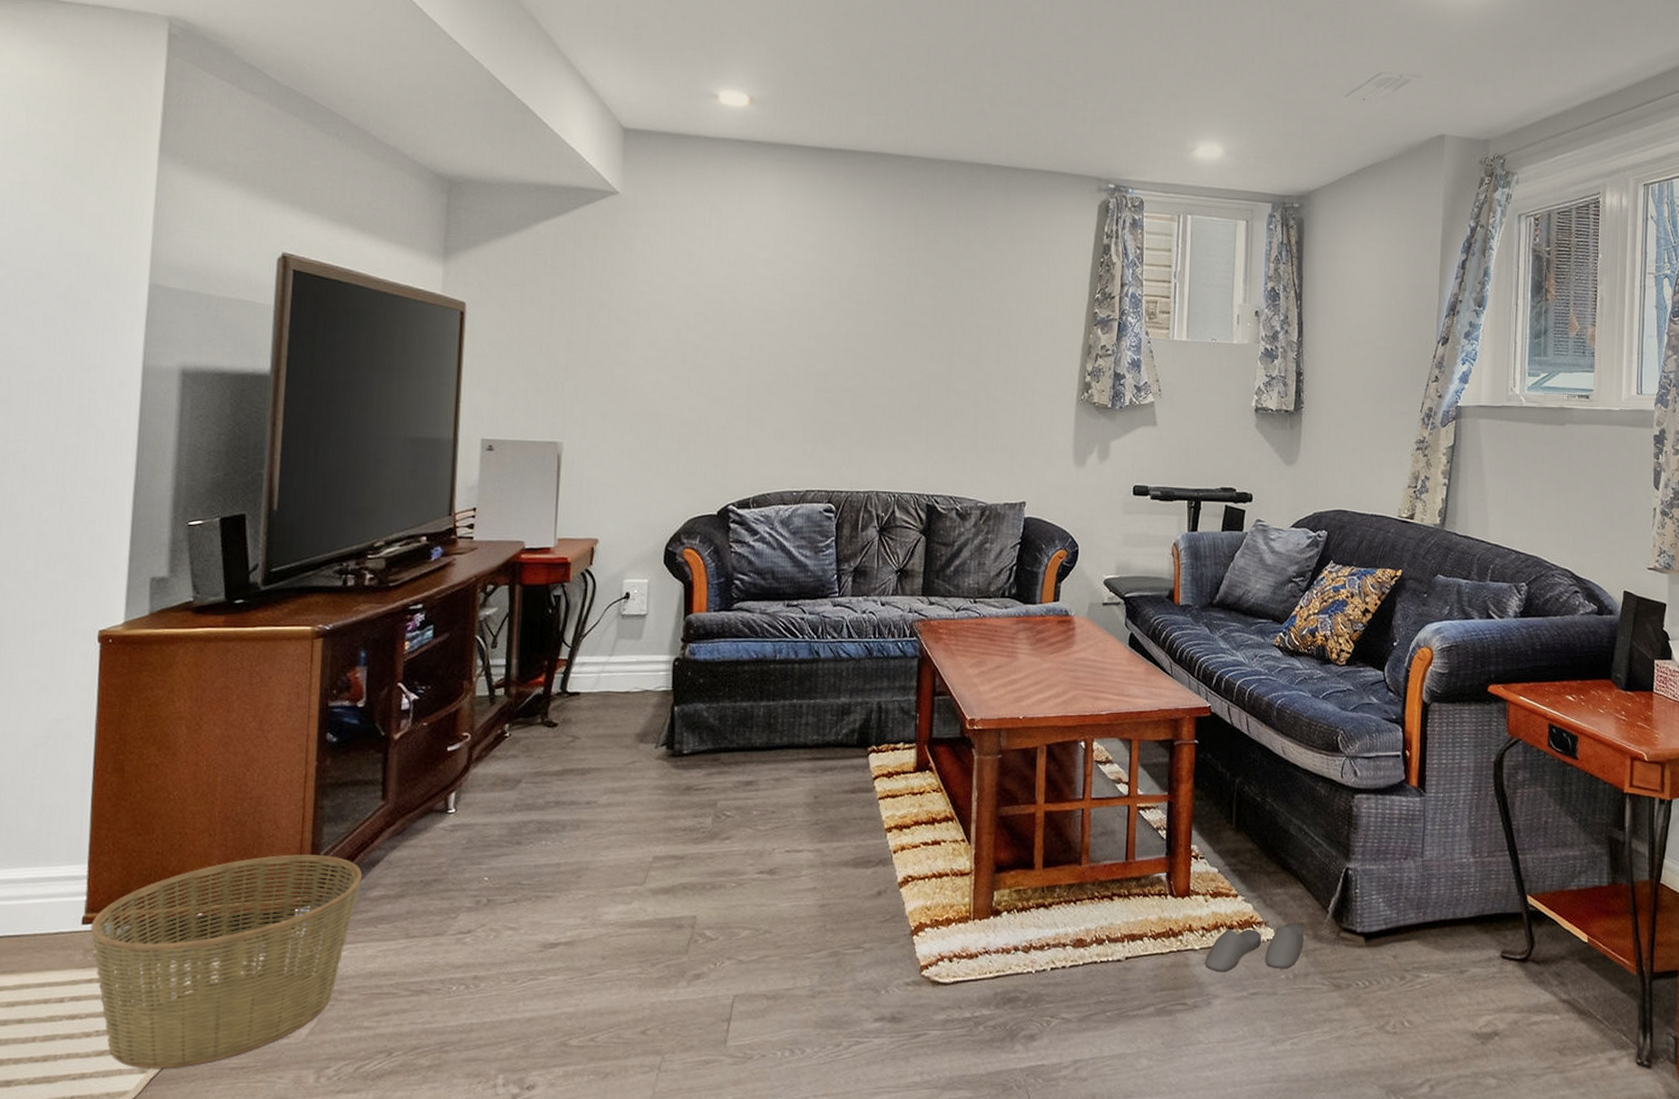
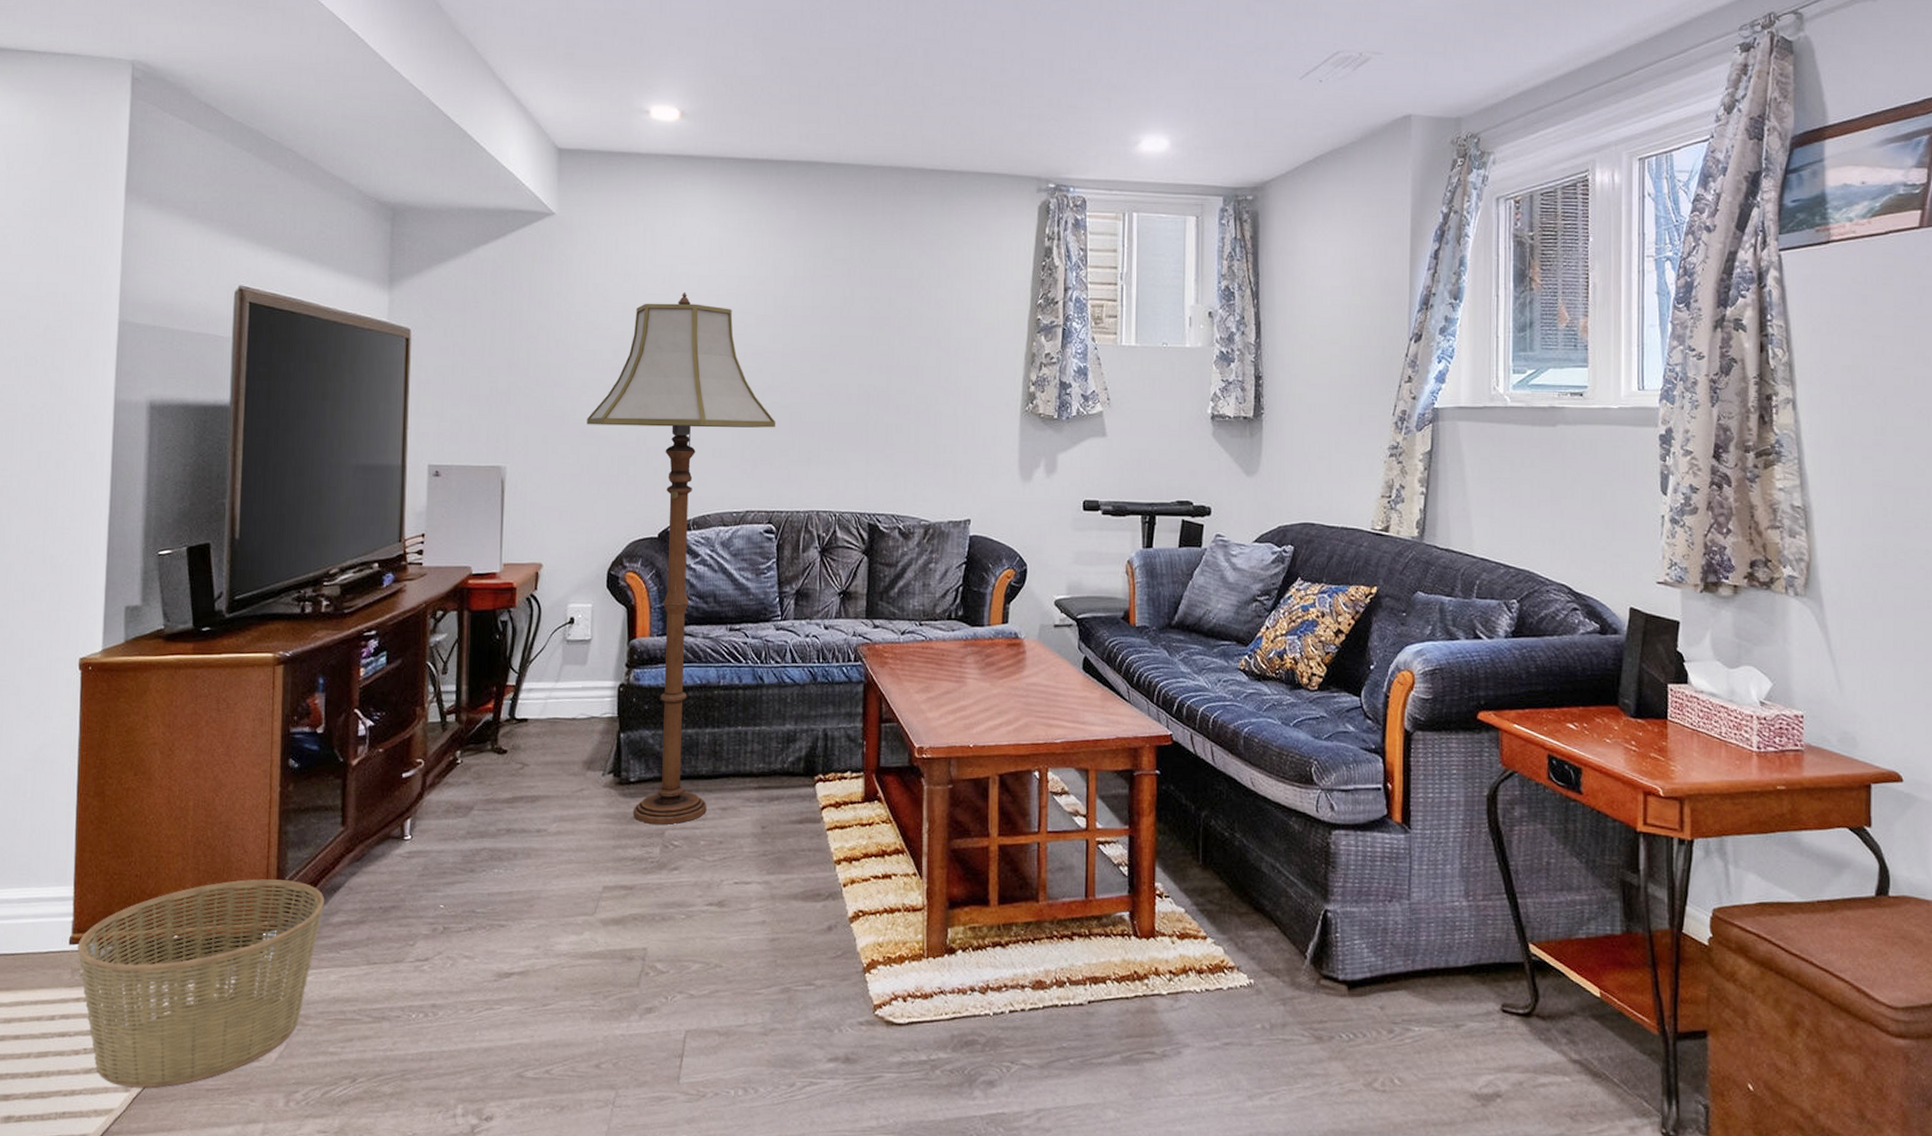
floor lamp: none [647,275,837,795] -> present [587,292,775,825]
slippers: present [1204,924,1304,973] -> none [1172,969,1280,1020]

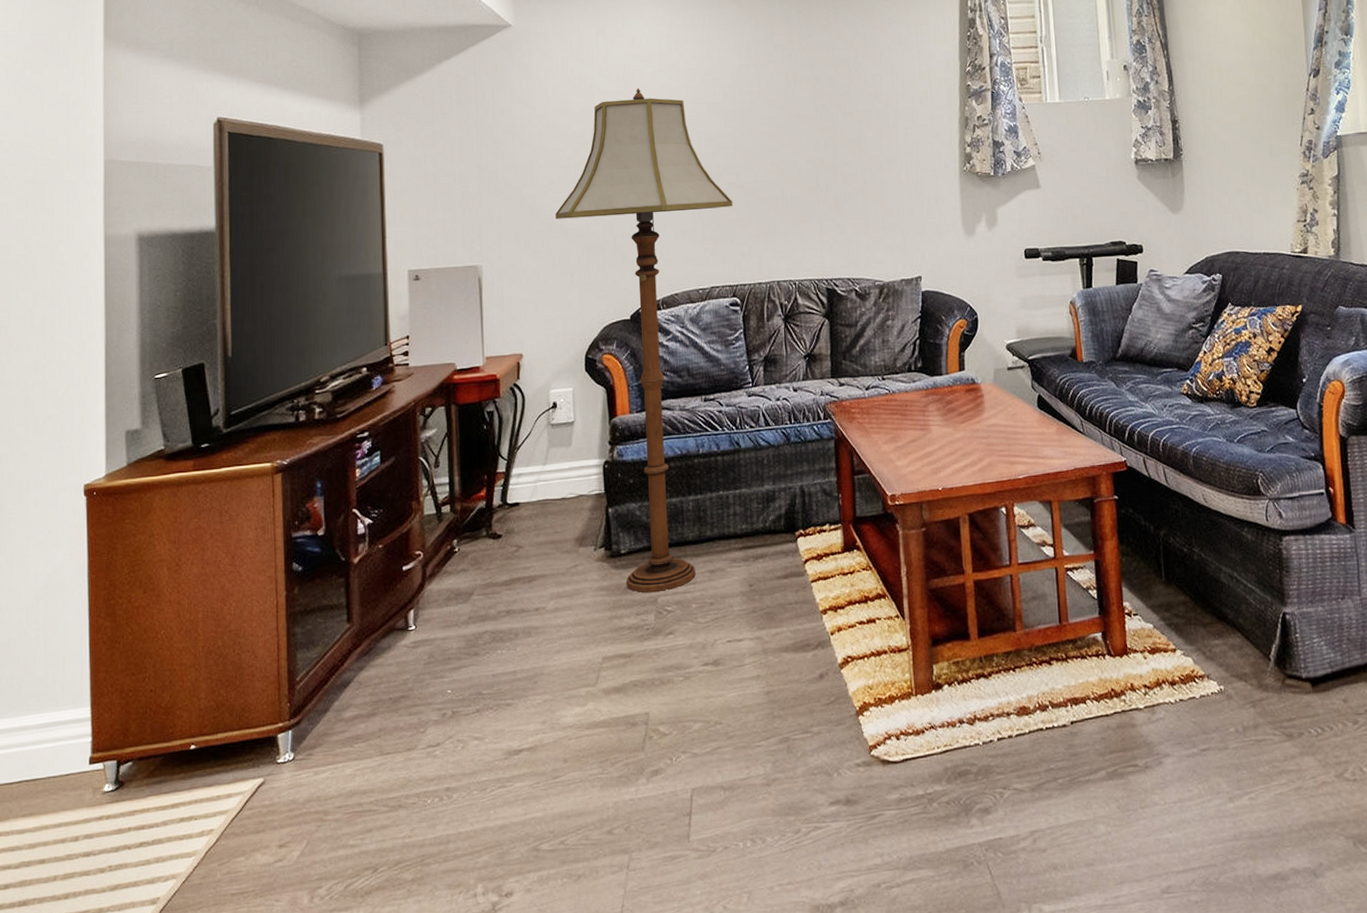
basket: present [77,879,325,1088] -> none [97,680,336,900]

